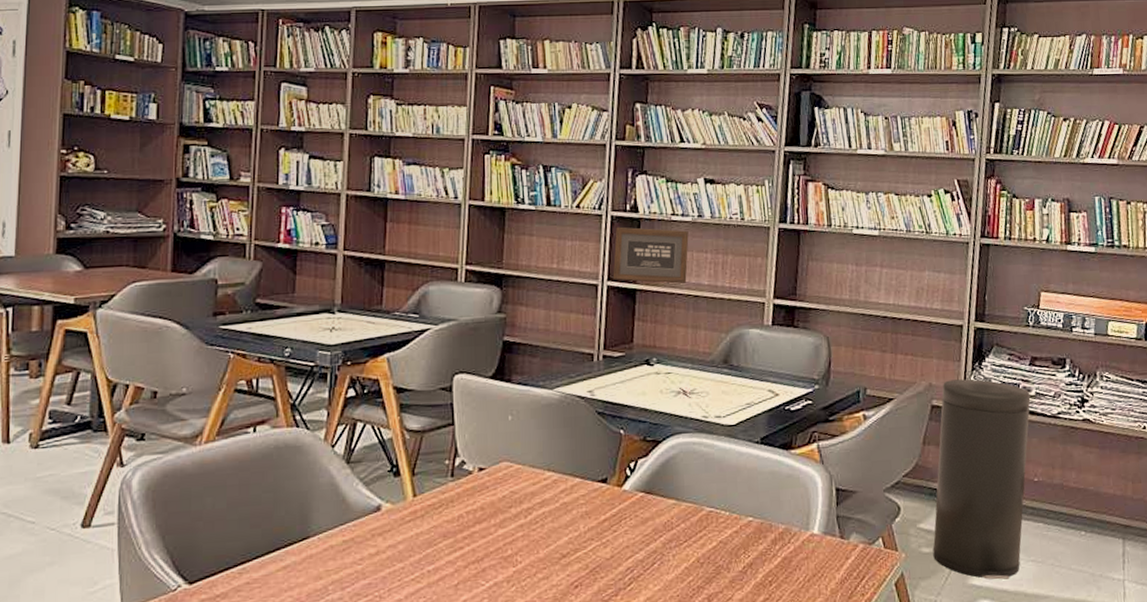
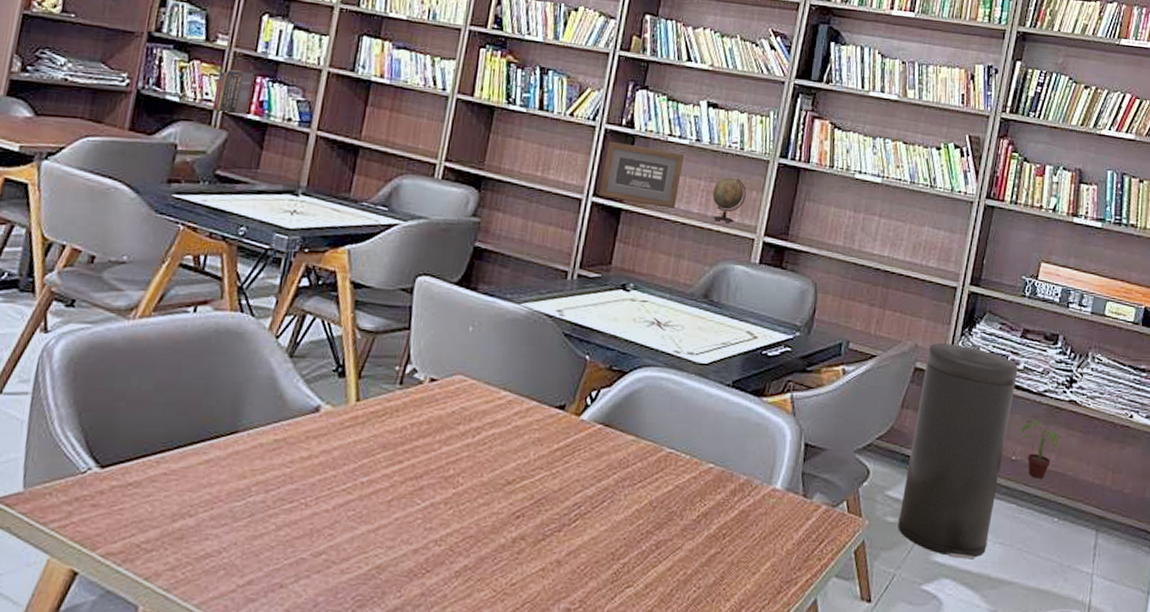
books: none [244,204,278,244] -> present [212,70,254,114]
globe: none [719,247,752,291] -> present [712,177,746,224]
potted plant: none [1039,441,1079,496] -> present [1019,419,1061,478]

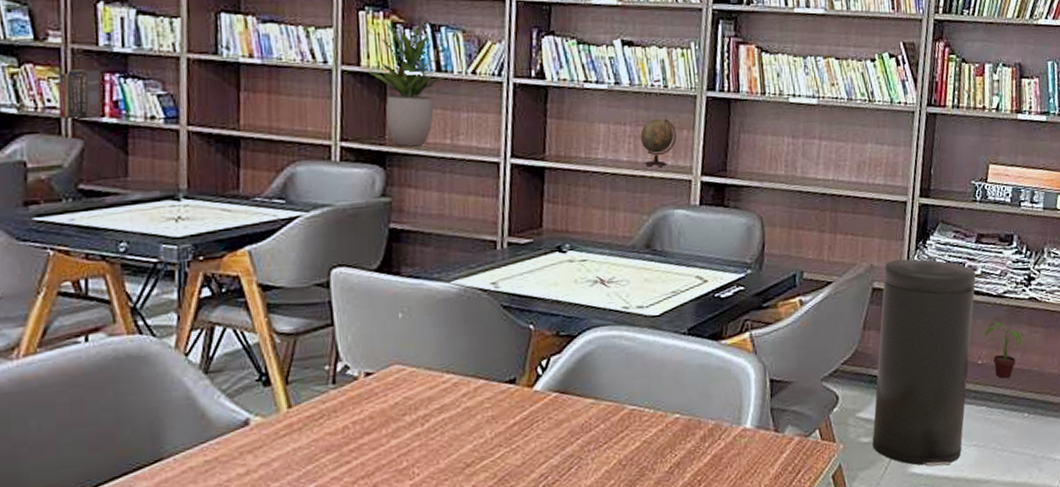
potted plant: none [480,62,545,175] -> present [369,21,445,147]
picture frame: present [598,141,684,209] -> none [517,96,605,160]

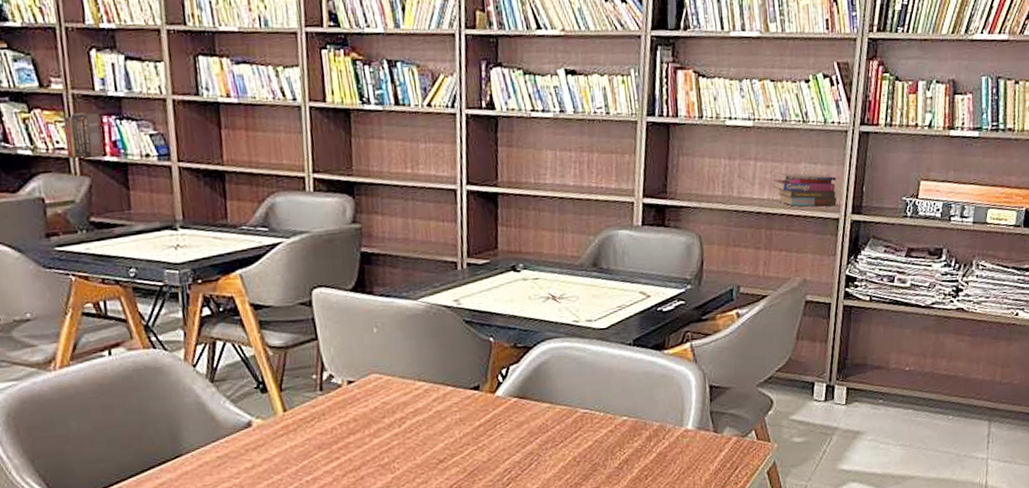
potted plant: present [369,21,445,147] -> none [334,58,403,176]
globe: present [640,118,677,167] -> none [585,143,619,191]
books: none [839,152,904,189] -> present [774,172,837,207]
pedal bin: present [872,258,976,467] -> none [804,273,905,464]
potted plant: present [983,322,1024,378] -> none [911,331,951,384]

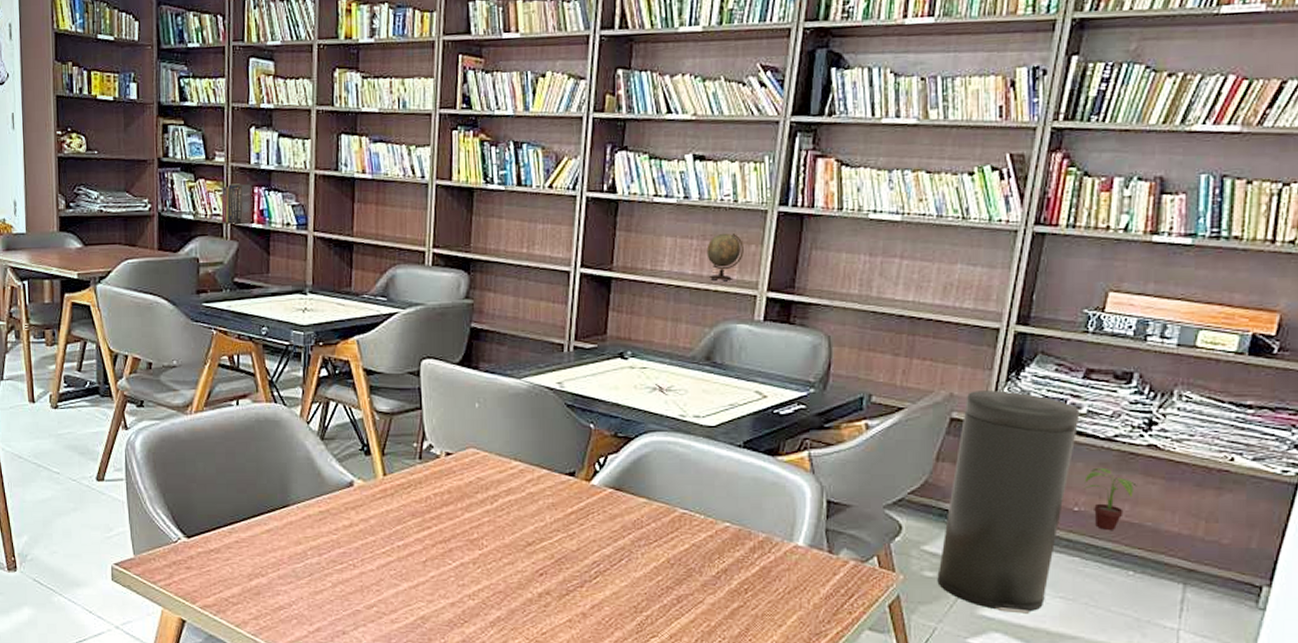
globe: none [585,143,619,191] -> present [706,232,744,282]
books: present [774,172,837,207] -> none [922,273,1000,315]
pedal bin: none [804,273,905,464] -> present [937,390,1080,614]
potted plant: none [911,331,951,384] -> present [1083,467,1137,530]

